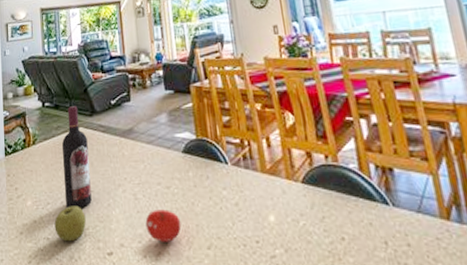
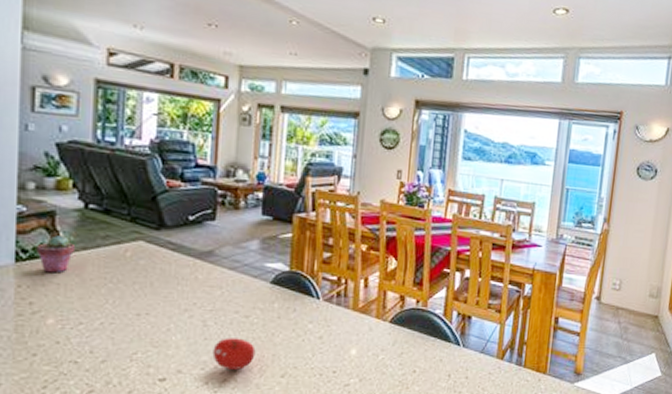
potted succulent: none [16,131,40,163] -> present [36,235,76,273]
apple: present [54,205,86,242] -> none [87,327,134,367]
wine bottle: present [61,106,92,209] -> none [106,214,149,331]

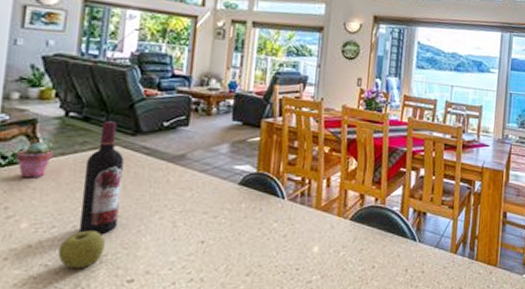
apple: none [87,327,134,367] -> present [58,230,105,269]
wine bottle: none [106,214,149,331] -> present [78,121,124,234]
fruit: present [212,338,256,370] -> none [180,238,223,269]

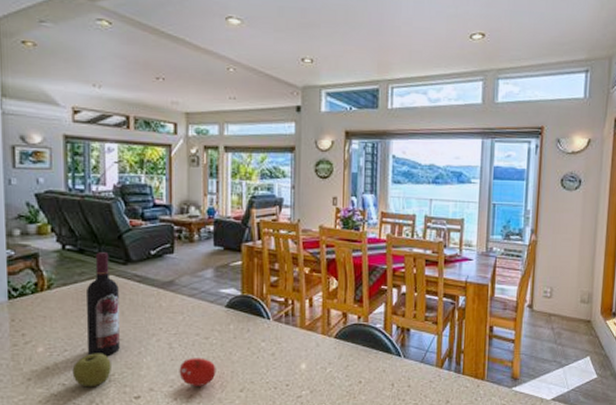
potted succulent: present [15,142,55,178] -> none [25,274,57,308]
fruit: none [180,238,223,269] -> present [179,358,216,386]

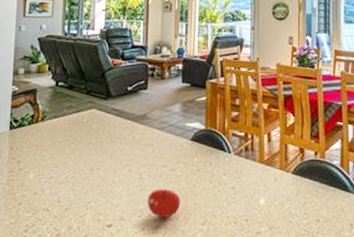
apple: present [72,353,111,387] -> none [55,181,89,214]
wine bottle: present [85,252,120,356] -> none [69,88,99,184]

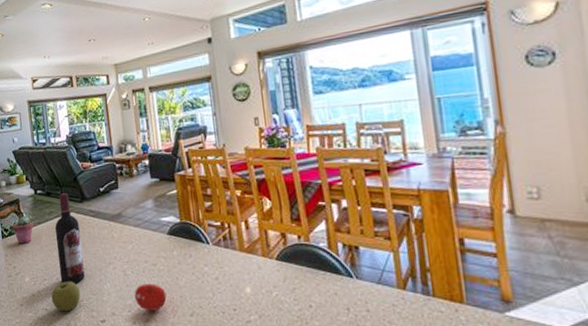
potted succulent: none [23,108,50,138] -> present [12,216,34,244]
apple: none [55,181,89,214] -> present [51,281,81,312]
wine bottle: none [69,88,99,184] -> present [55,193,85,284]

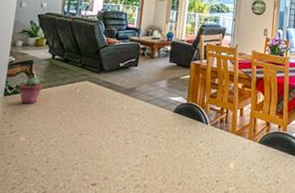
apple: present [51,281,81,312] -> none [44,144,77,174]
wine bottle: present [55,193,85,284] -> none [59,62,91,147]
fruit: present [134,283,167,311] -> none [130,153,161,178]

